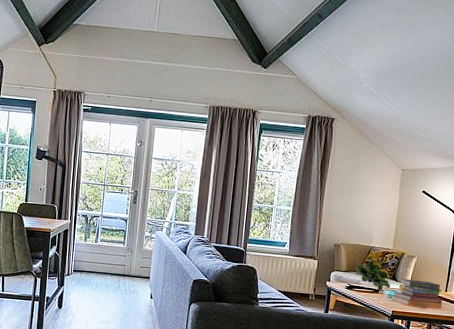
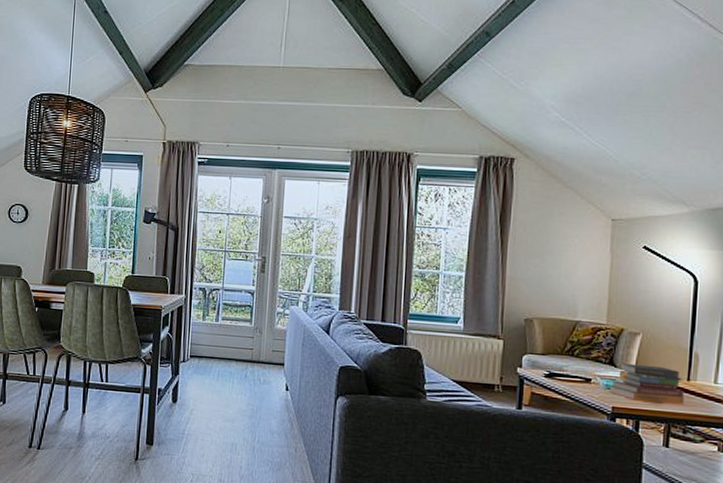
flowering plant: present [355,256,390,291] -> none [555,334,607,380]

